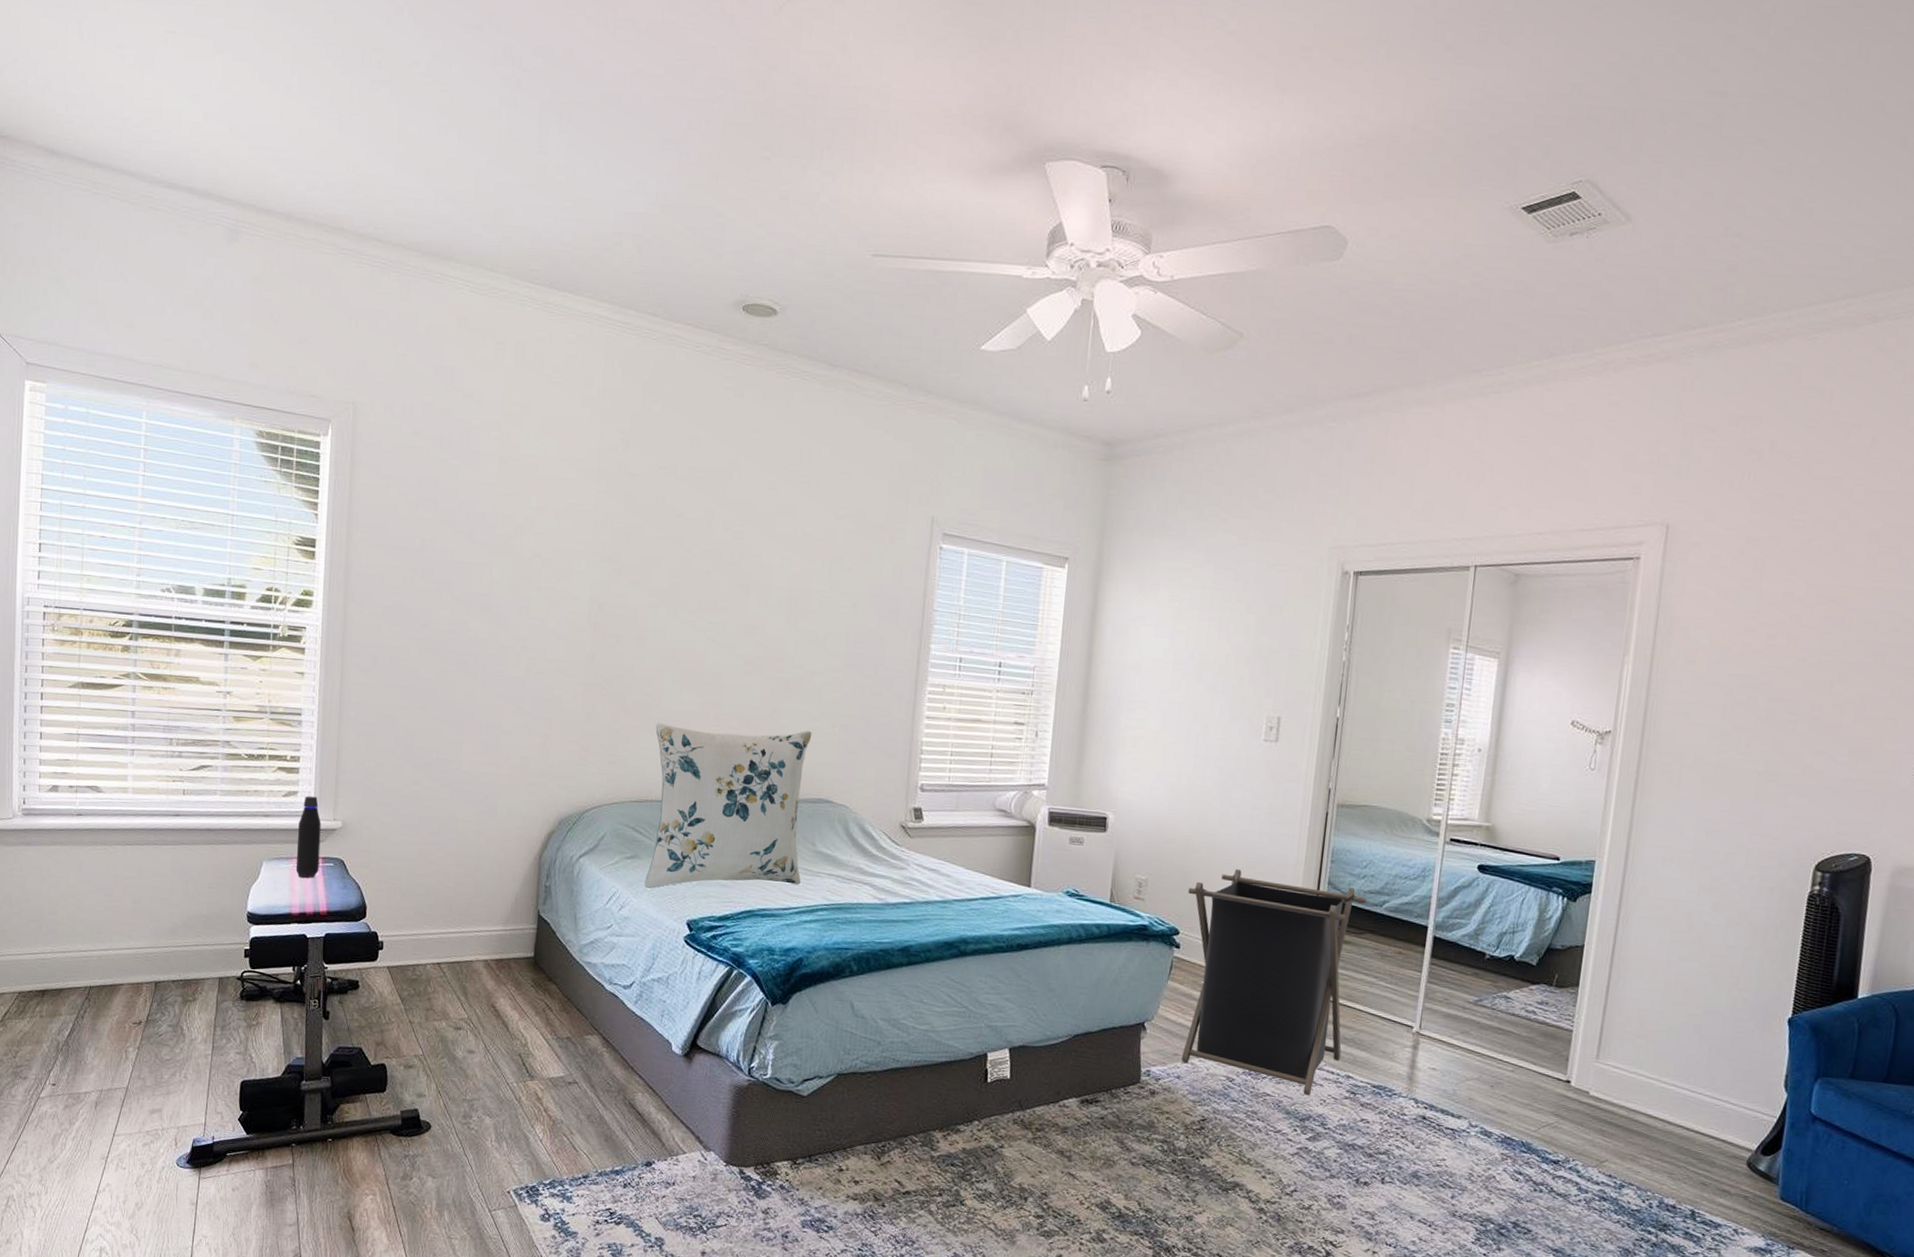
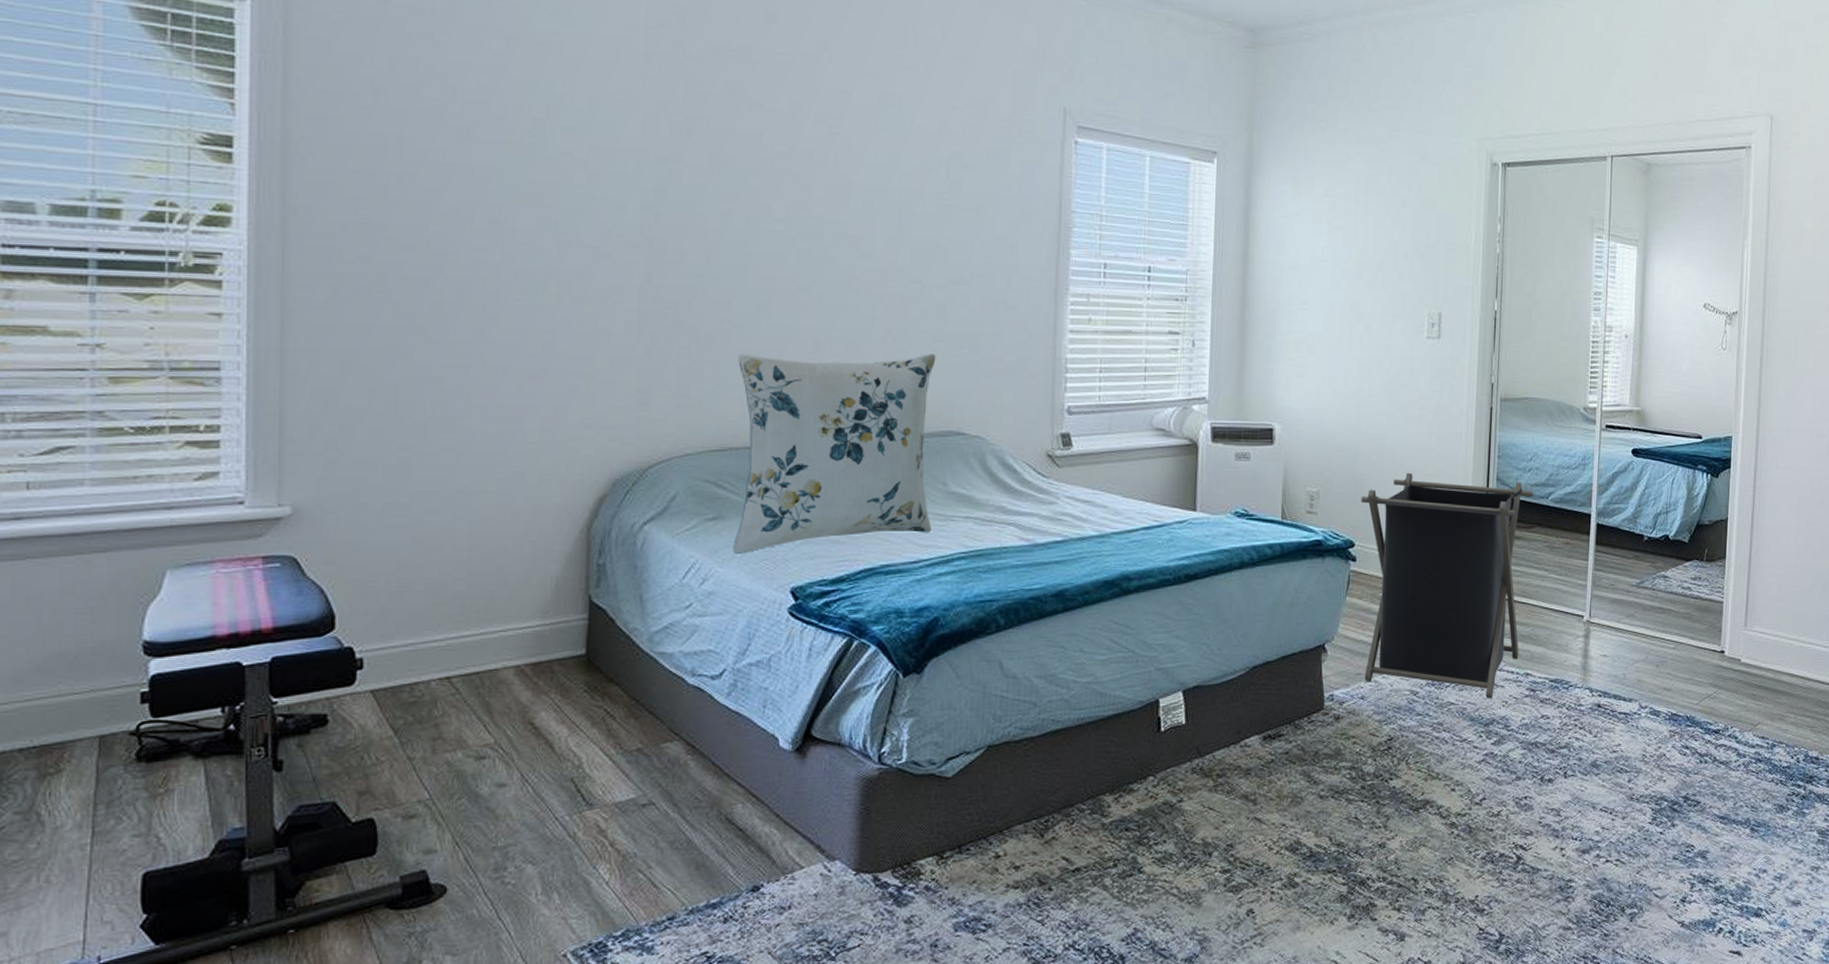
water bottle: present [295,796,321,878] -> none [220,476,259,586]

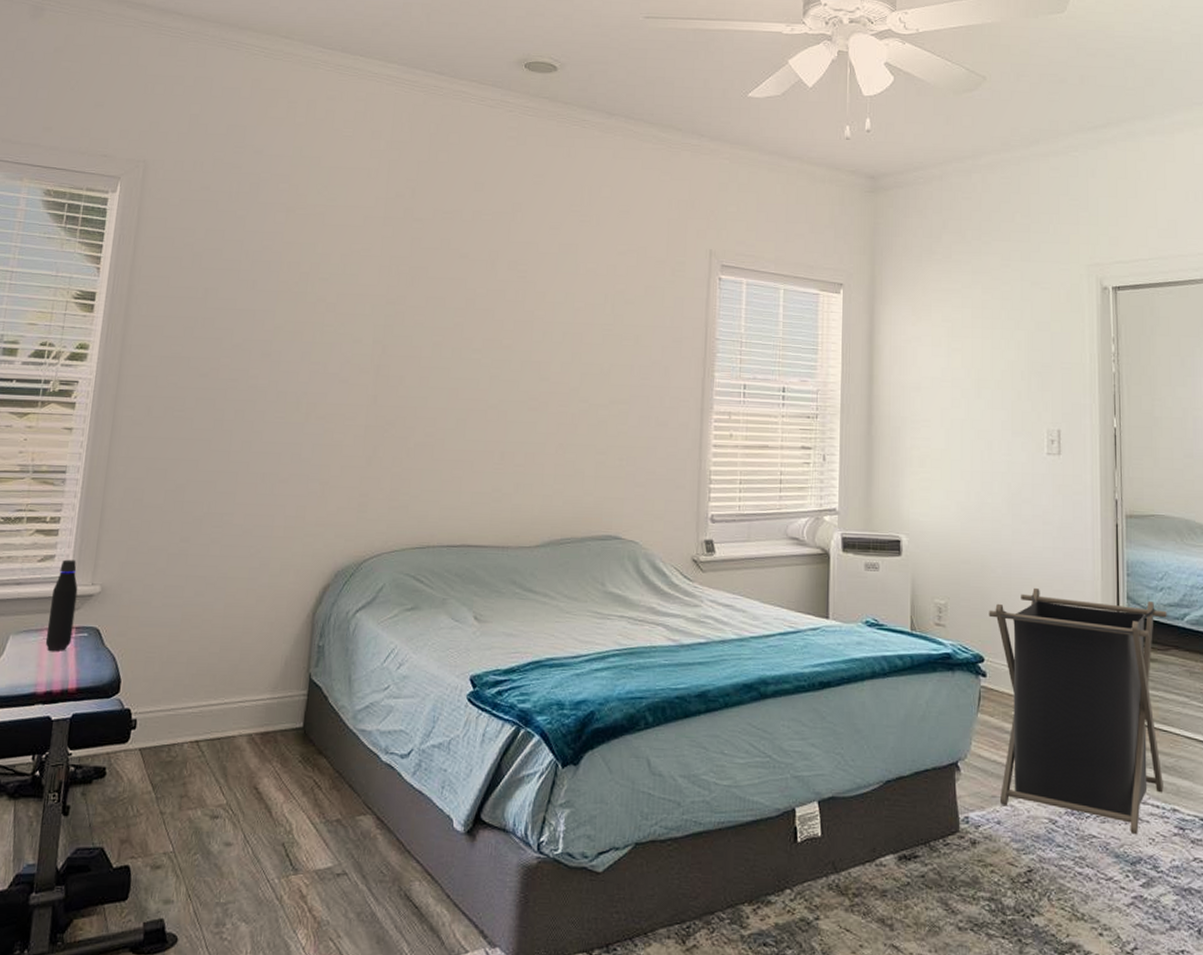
water bottle: none [220,476,259,586] -> present [45,559,78,651]
pillow: present [733,353,936,554] -> none [425,463,599,642]

